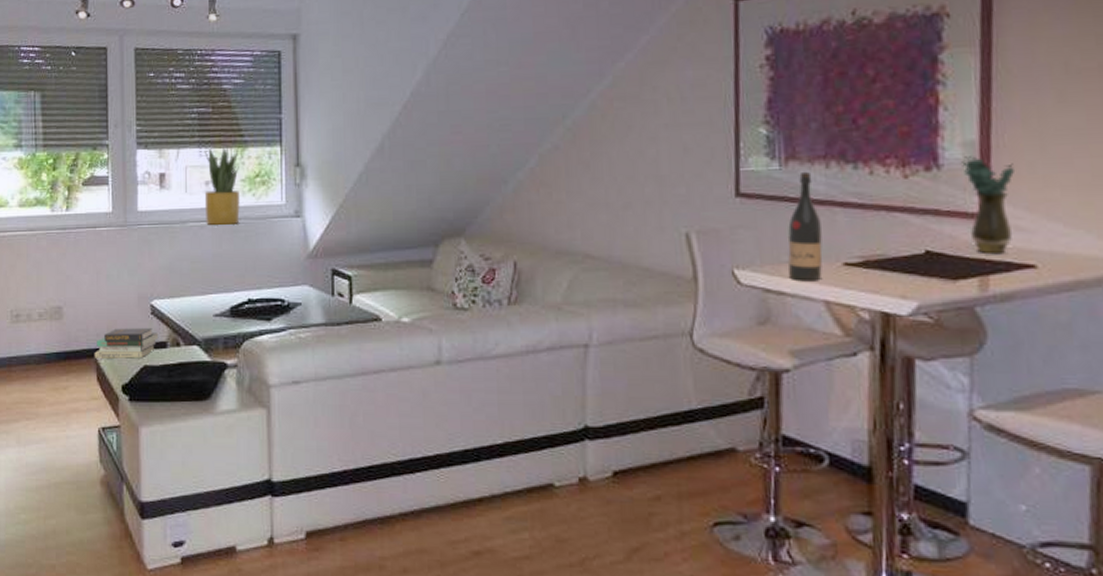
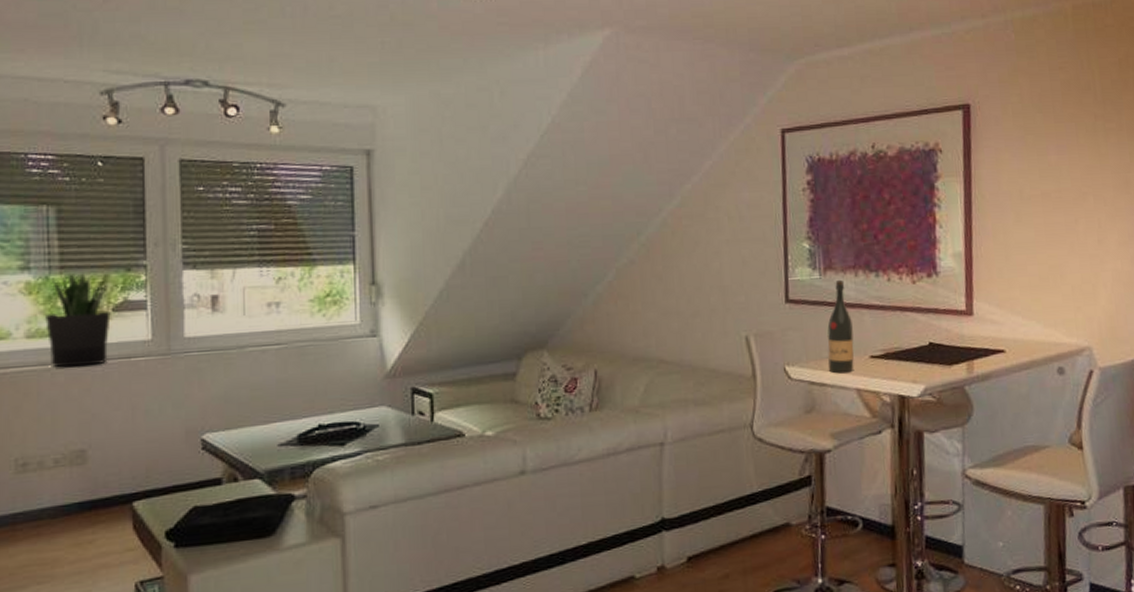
planter: none [33,149,81,234] -> present [46,271,111,368]
books: present [94,328,159,359] -> none [129,465,212,504]
planter: present [204,145,240,226] -> none [265,264,308,350]
vase: present [962,153,1016,255] -> none [953,262,990,343]

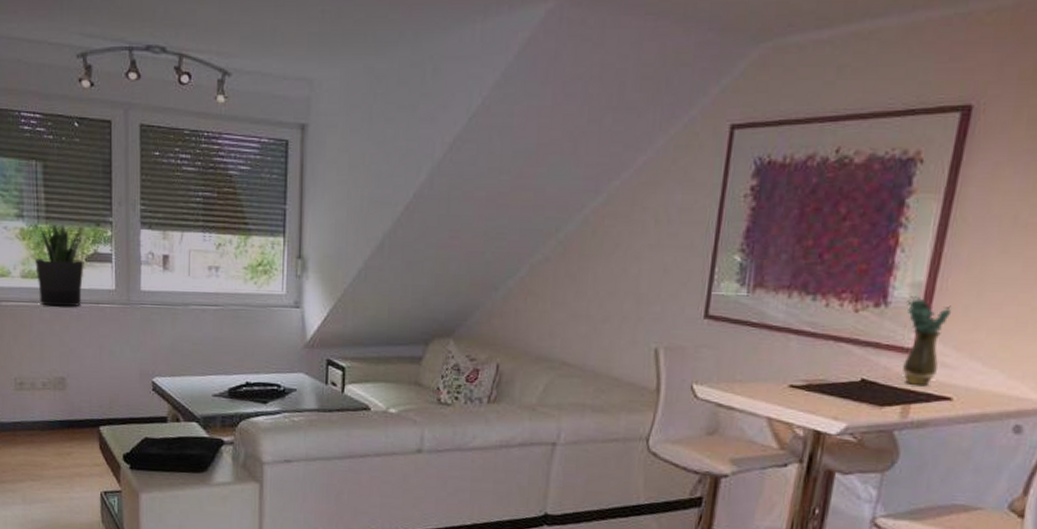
wine bottle: present [827,279,854,375] -> none [741,299,777,401]
vase: none [953,262,990,343] -> present [902,293,952,387]

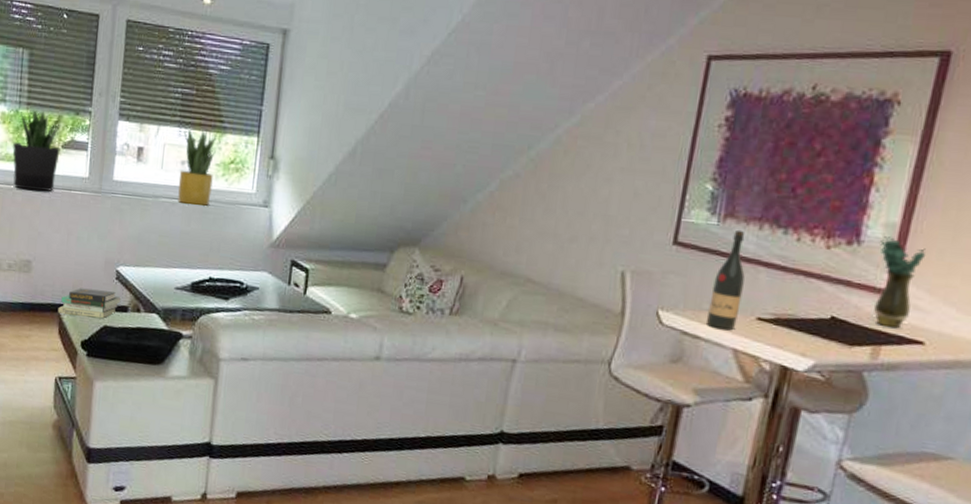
books: none [97,401,160,431] -> present [57,288,121,319]
planter: none [207,232,244,311] -> present [178,127,219,206]
wine bottle: none [741,299,777,401] -> present [707,229,745,332]

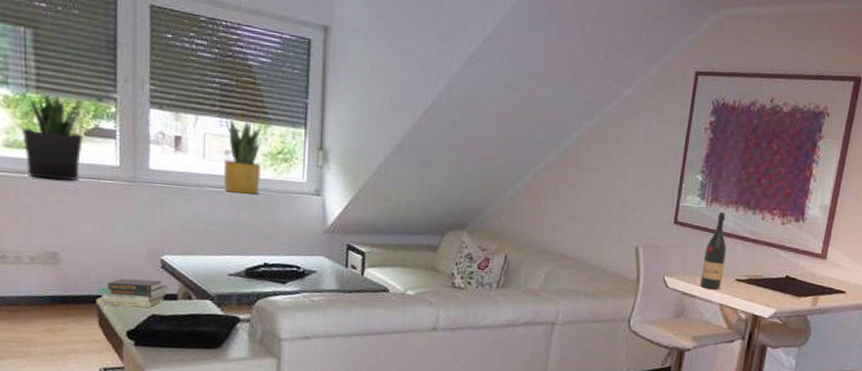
vase: present [874,233,926,329] -> none [814,212,847,283]

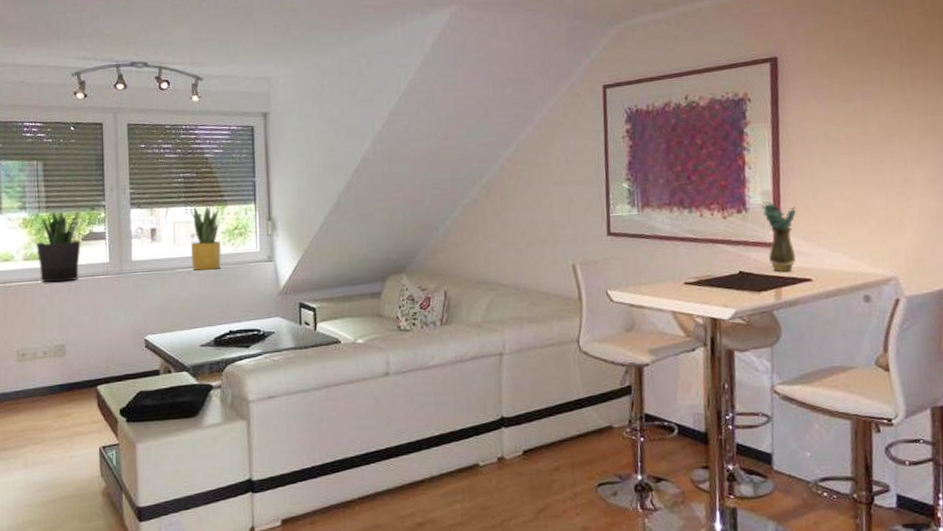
books: present [96,278,169,308] -> none [94,359,153,388]
wine bottle: present [700,211,727,291] -> none [645,215,670,299]
vase: none [814,212,847,283] -> present [761,200,797,272]

